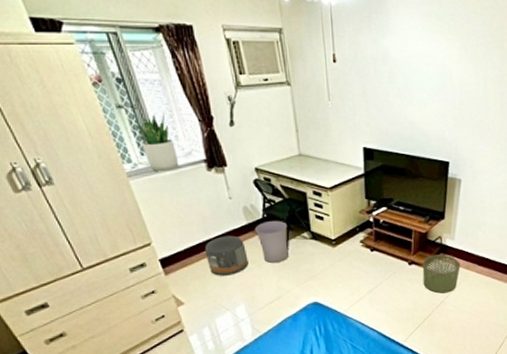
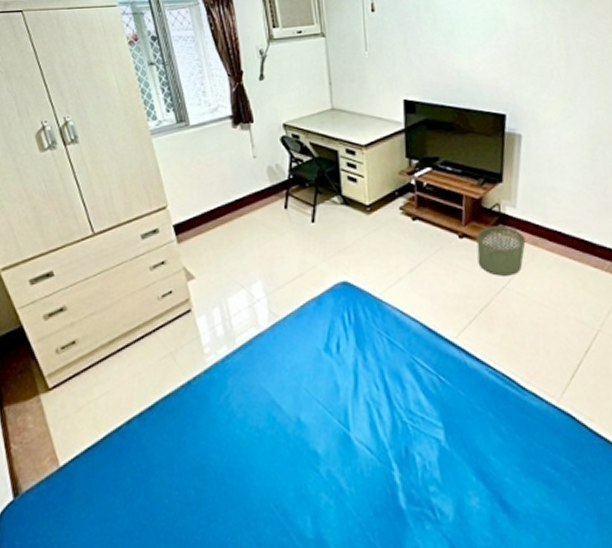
planter: present [136,113,179,172] -> none [165,69,204,129]
pouf: present [204,235,248,276] -> none [222,199,269,246]
waste bin: present [254,220,288,264] -> none [278,182,316,233]

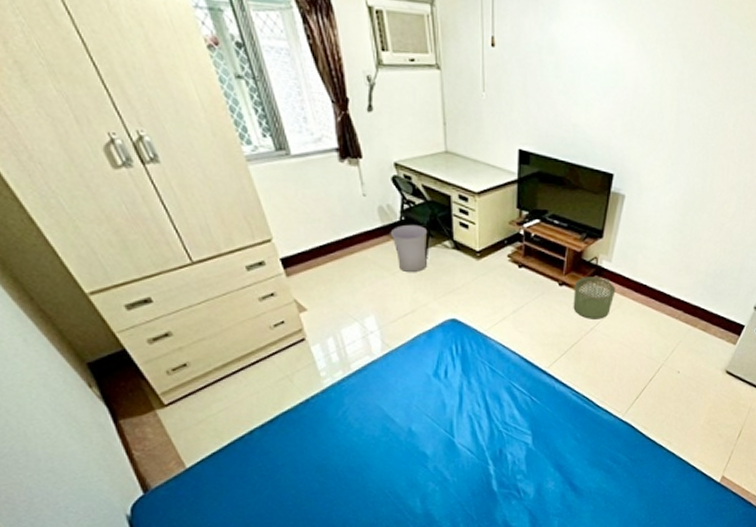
waste bin: none [278,182,316,233] -> present [390,224,428,273]

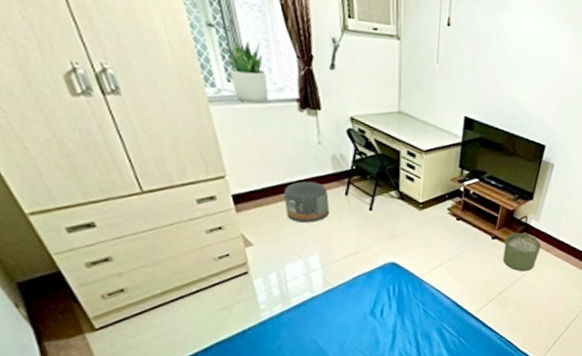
planter: none [258,88,307,159] -> present [226,39,269,104]
pouf: none [332,237,381,283] -> present [283,181,330,223]
waste bin: present [390,224,428,273] -> none [340,173,376,218]

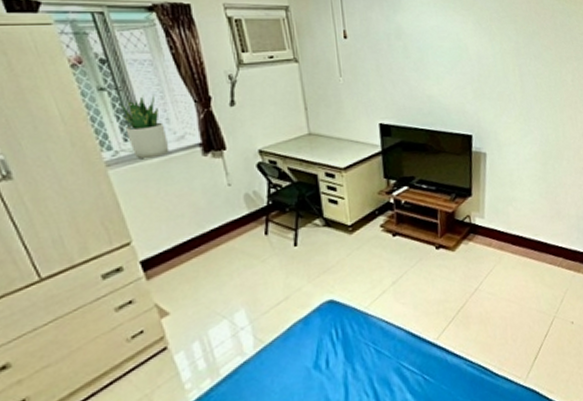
pouf: present [283,181,330,223] -> none [197,227,250,277]
basket: present [503,232,541,272] -> none [451,235,494,280]

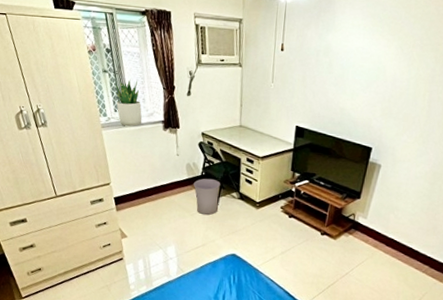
waste bin: none [257,207,298,258] -> present [193,178,221,215]

